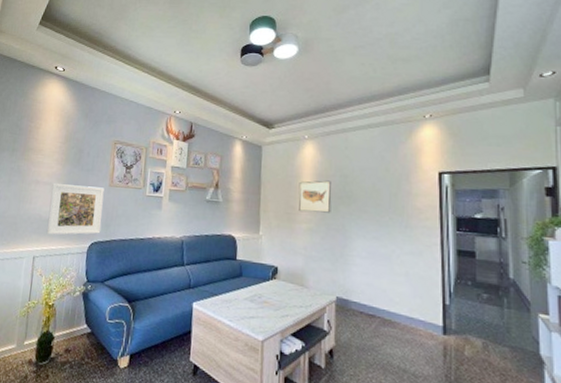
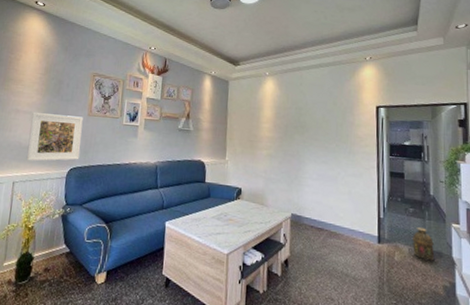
wall art: present [298,180,332,213] -> none [260,112,288,141]
lantern: none [487,316,517,359] -> present [412,227,435,261]

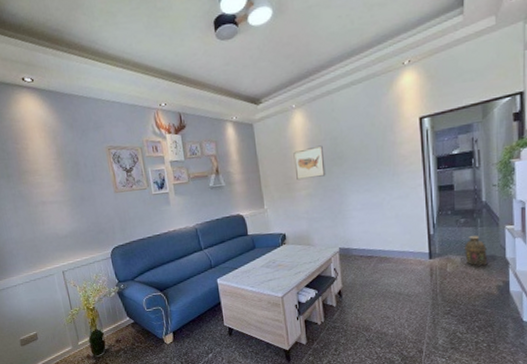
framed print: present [26,112,83,162] -> none [59,195,119,249]
wall art: none [260,112,288,141] -> present [293,145,326,181]

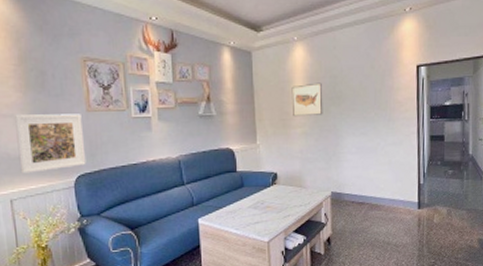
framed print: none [59,195,119,249] -> present [15,114,86,174]
lantern: present [465,234,488,266] -> none [451,187,471,219]

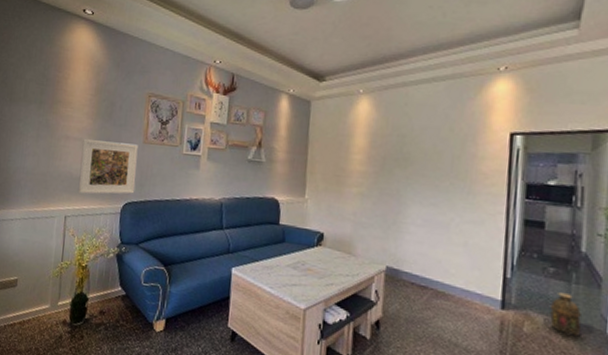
wall art: present [291,82,323,117] -> none [349,140,387,177]
lantern: none [451,187,471,219] -> present [550,292,581,337]

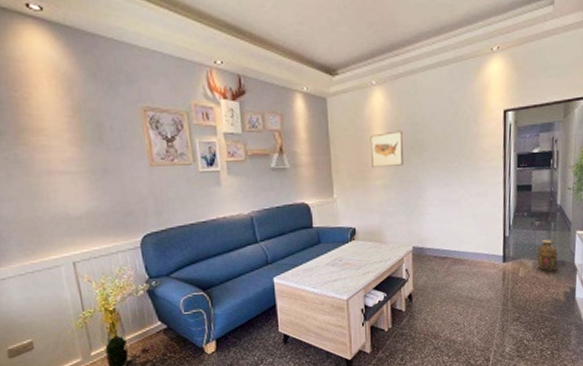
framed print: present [78,139,138,194] -> none [72,169,152,234]
wall art: none [349,140,387,177] -> present [370,130,404,168]

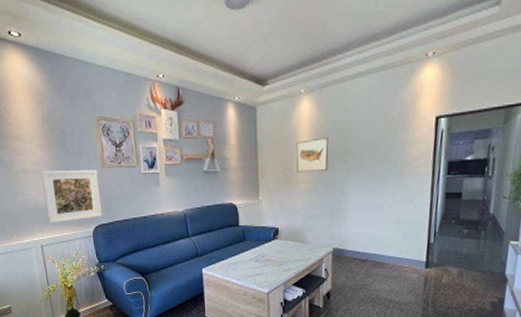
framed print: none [72,169,152,234] -> present [41,170,103,223]
lantern: present [537,239,558,271] -> none [462,247,487,280]

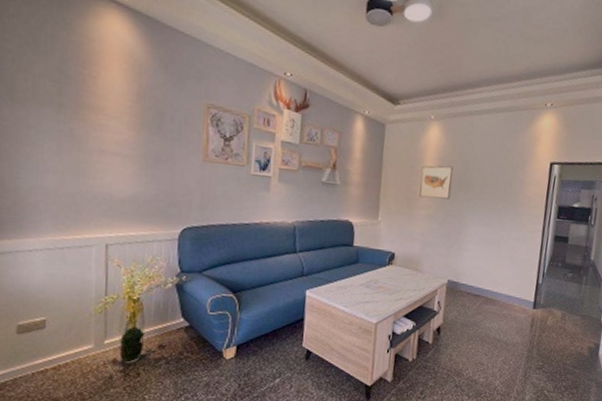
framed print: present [41,170,103,223] -> none [121,154,197,219]

